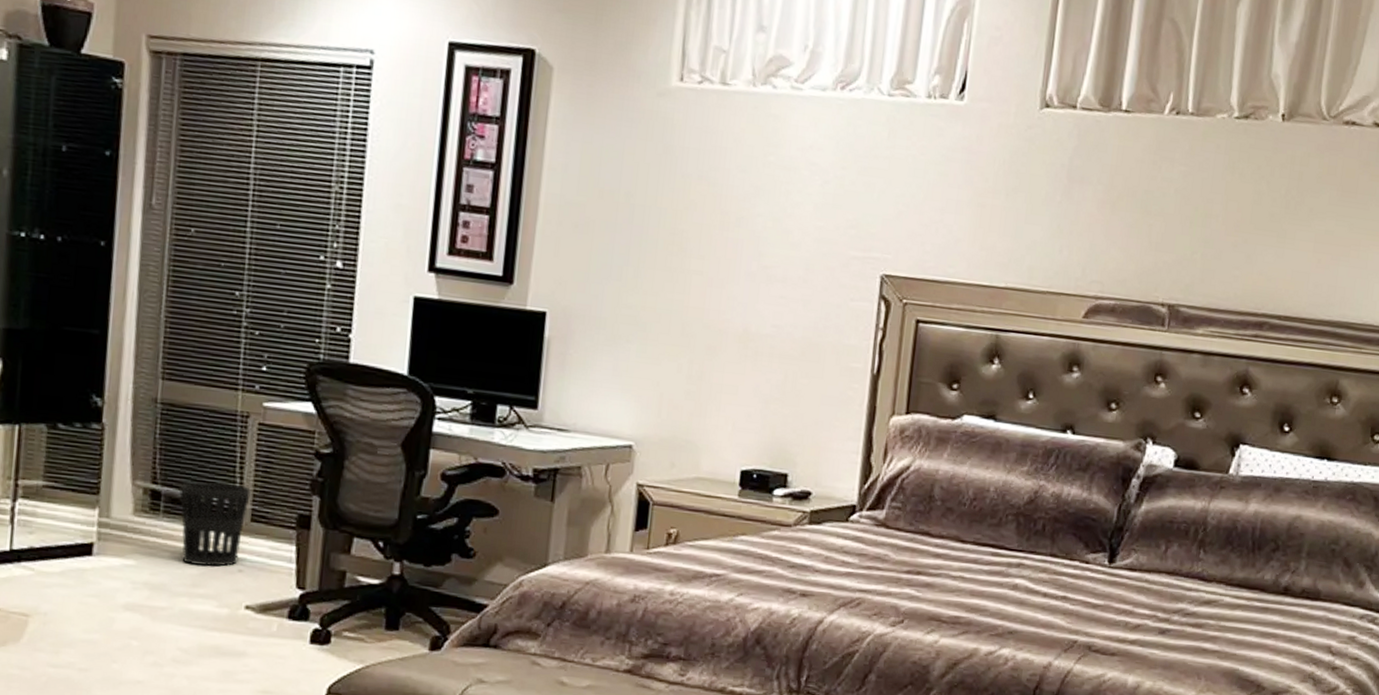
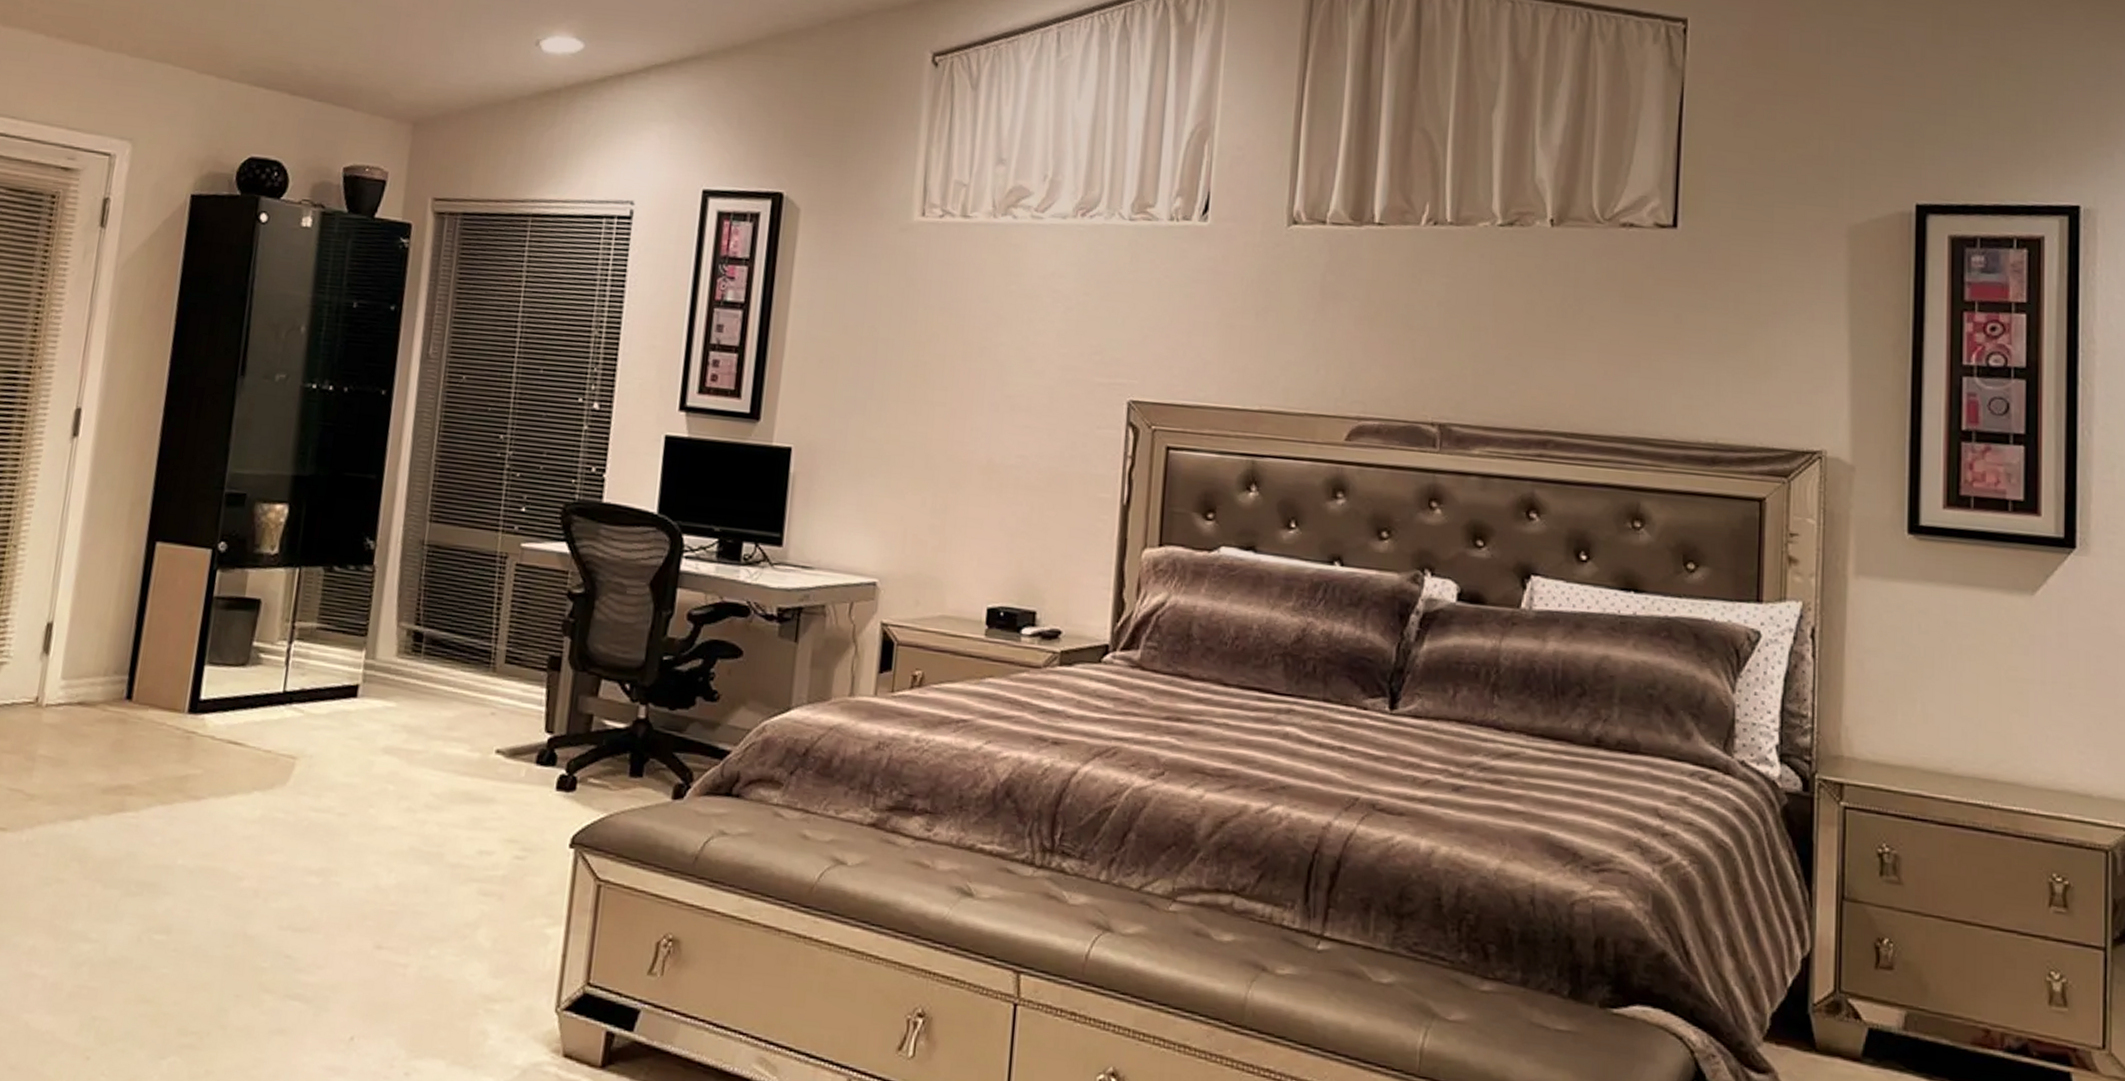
wastebasket: present [178,482,251,567] -> none [439,623,506,709]

